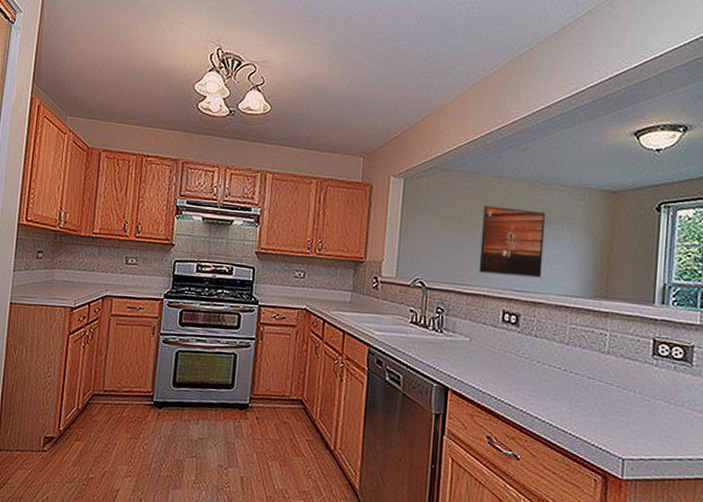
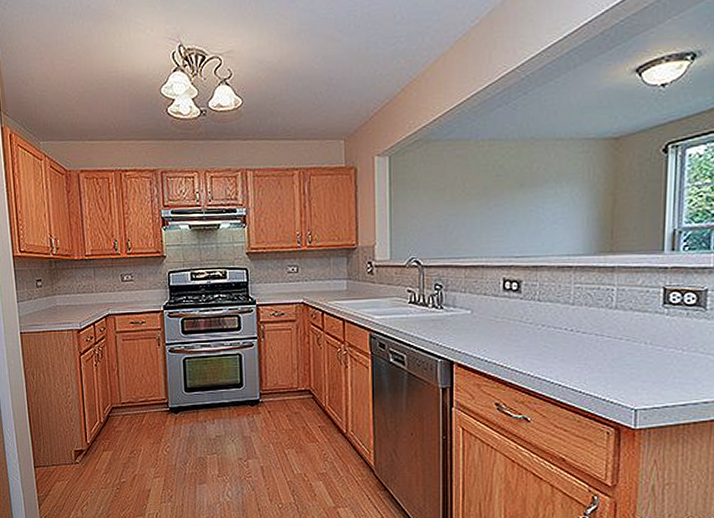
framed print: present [478,206,546,278] -> none [475,170,543,244]

